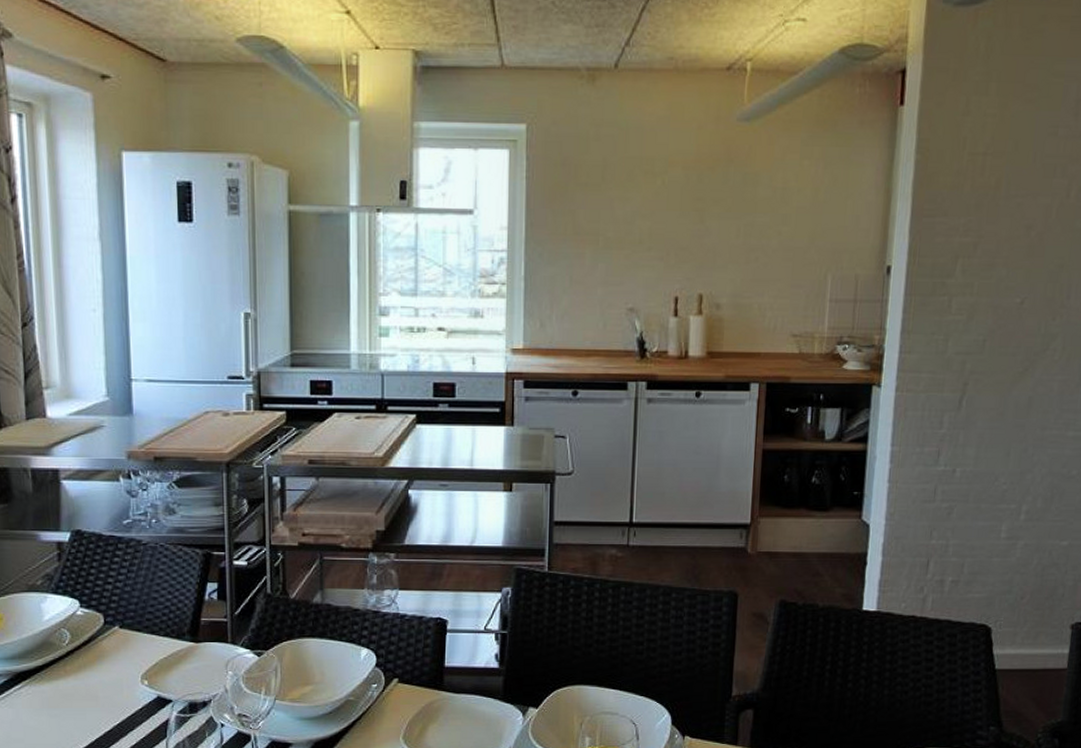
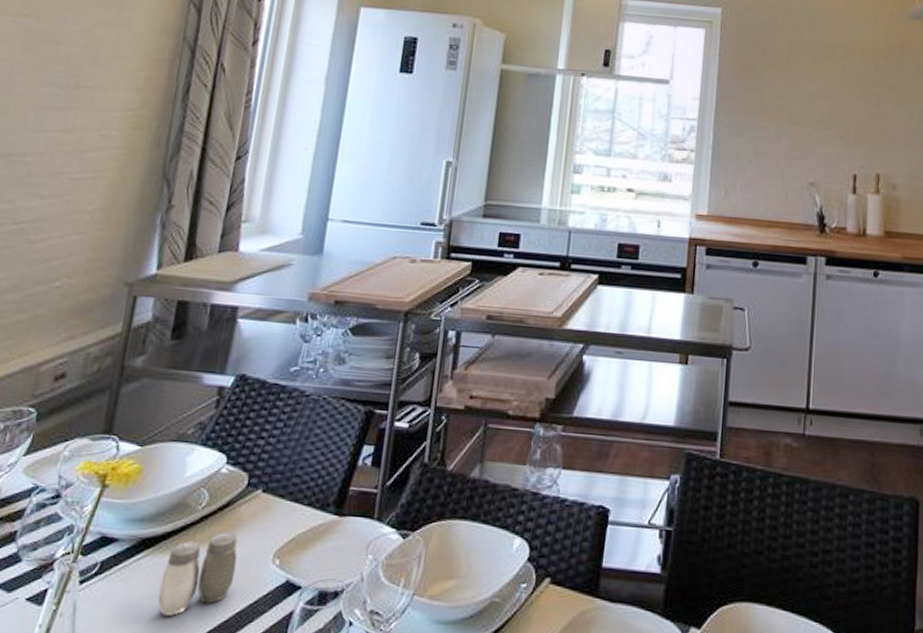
salt and pepper shaker: none [43,661,110,730] -> present [158,531,238,616]

